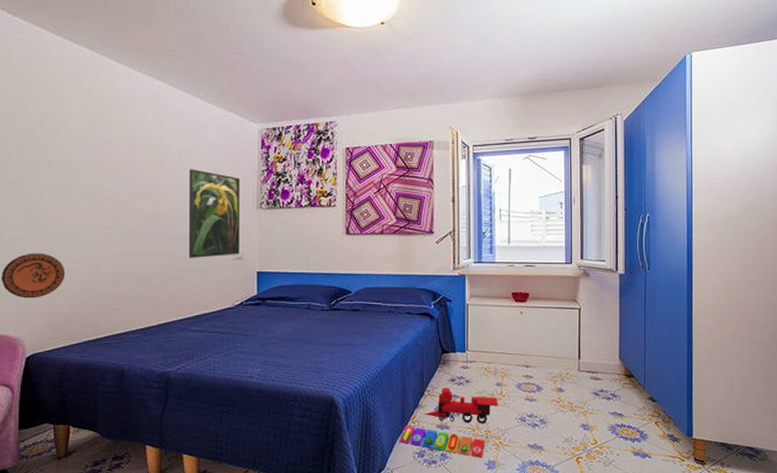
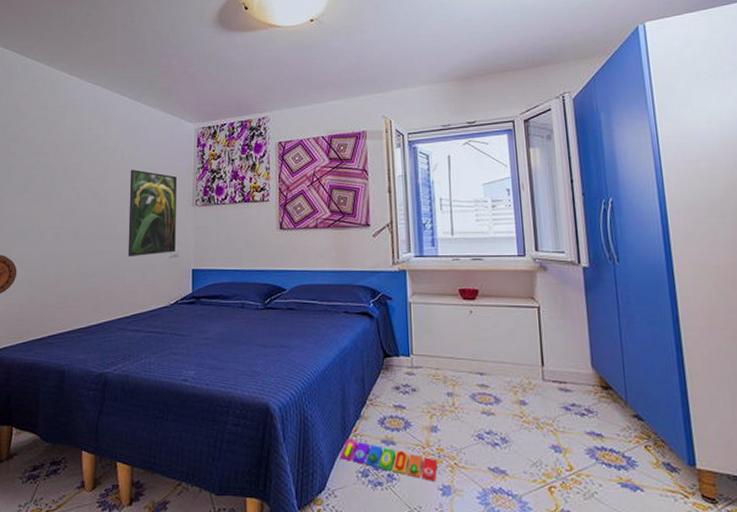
toy train: present [424,387,498,424] -> none [366,396,450,441]

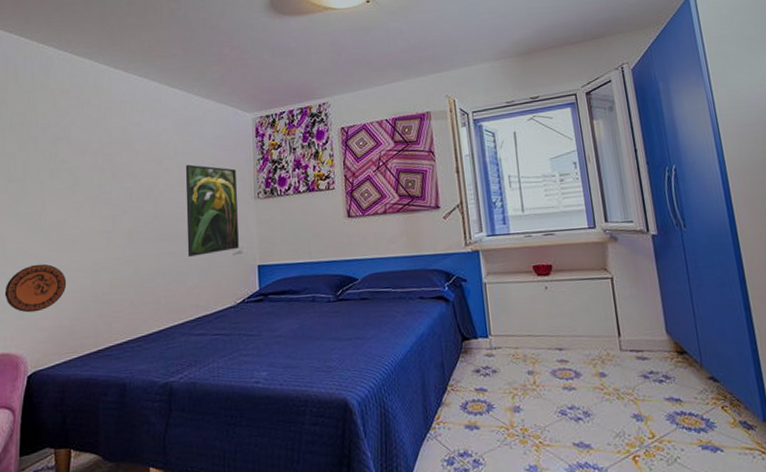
knob puzzle: present [340,439,438,481] -> none [423,427,523,463]

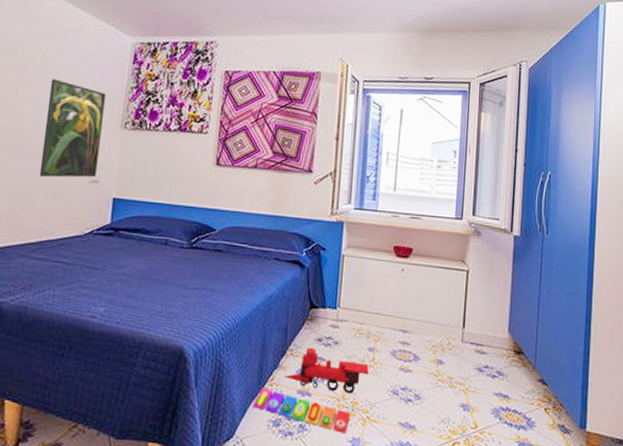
knob puzzle: none [423,427,523,463] -> present [252,388,351,433]
toy train: none [449,379,533,422] -> present [283,347,369,394]

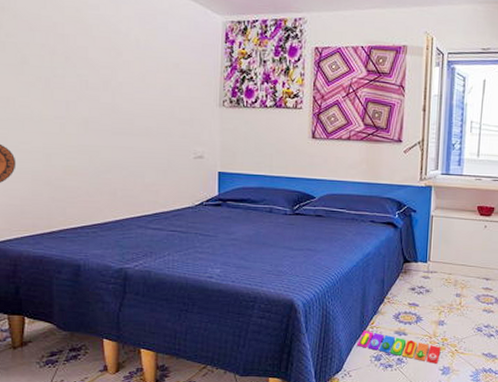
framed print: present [39,79,106,178] -> none [146,60,201,155]
toy train: present [283,347,369,394] -> none [382,295,457,332]

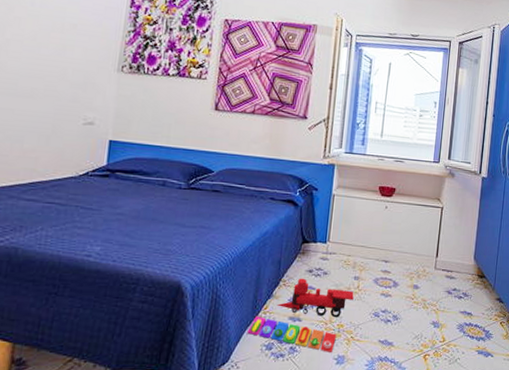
toy train: none [382,295,457,332] -> present [276,278,354,318]

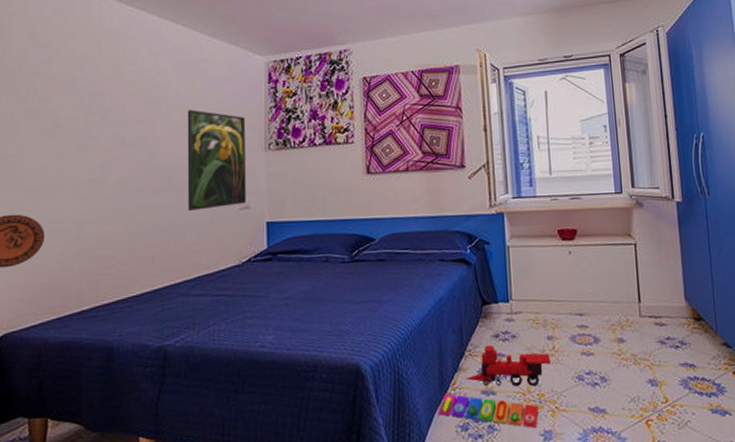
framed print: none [29,18,101,120] -> present [187,109,246,211]

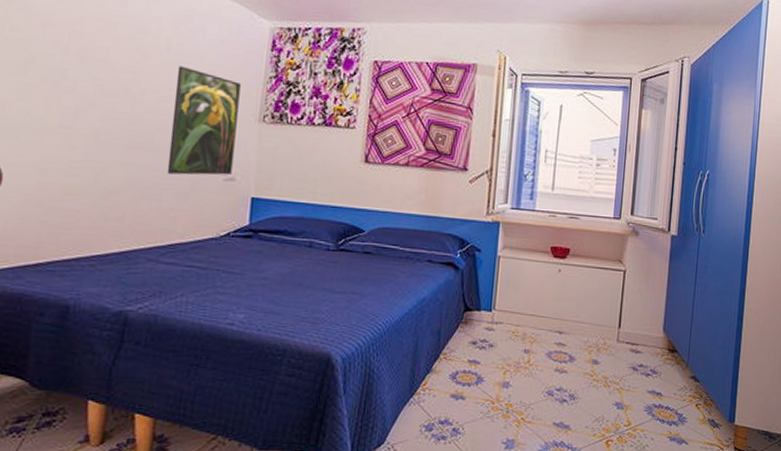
knob puzzle: present [438,393,539,428] -> none [404,393,505,435]
toy train: present [465,344,551,387] -> none [436,350,524,396]

